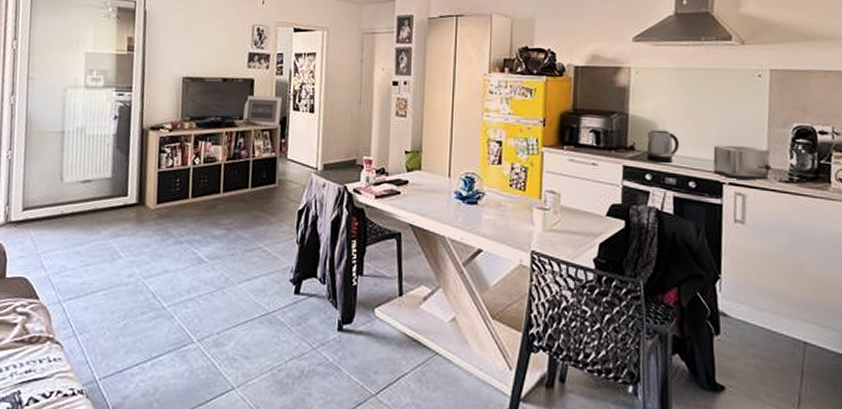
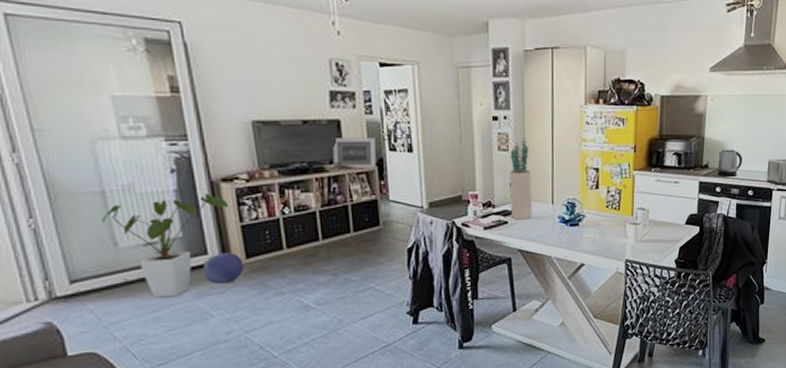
house plant: none [56,139,153,234] -> present [101,193,229,298]
ball: none [121,195,154,226] -> present [203,252,243,284]
vase: none [404,104,428,192] -> present [509,137,532,220]

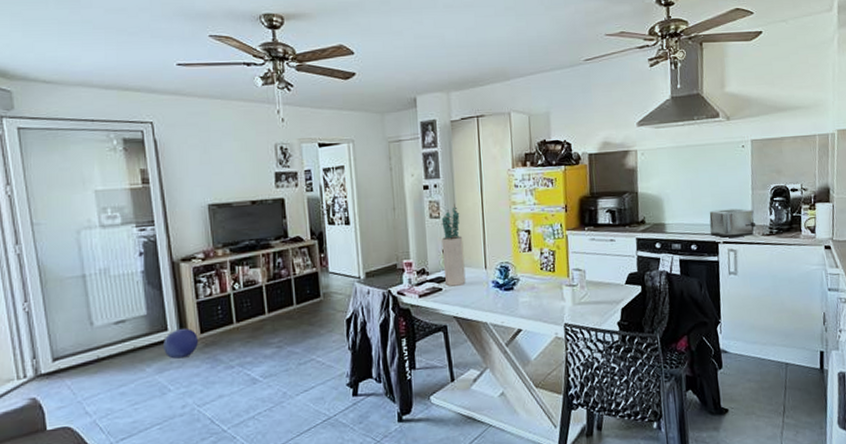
house plant: present [101,193,229,298] -> none [81,273,187,374]
picture frame: present [332,138,376,170] -> none [277,213,316,246]
kettle: present [718,148,743,178] -> none [655,202,682,233]

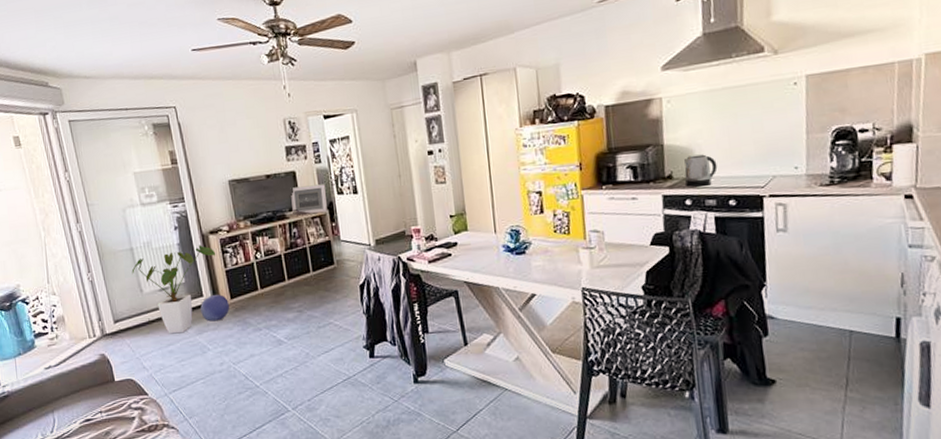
house plant: none [81,273,187,374] -> present [131,245,216,334]
picture frame: none [277,213,316,246] -> present [290,184,327,216]
vase: present [441,204,466,287] -> none [447,168,475,252]
kettle: none [655,202,682,233] -> present [684,153,718,188]
toaster: present [709,208,756,239] -> none [751,156,812,191]

